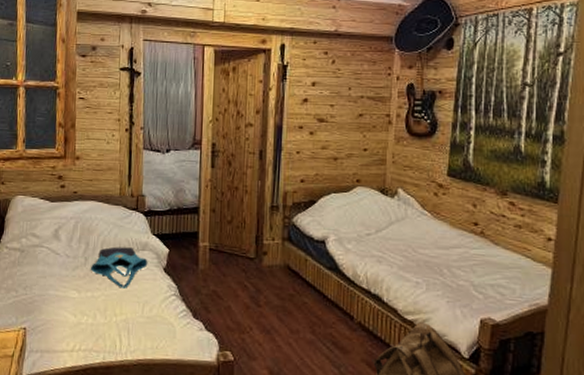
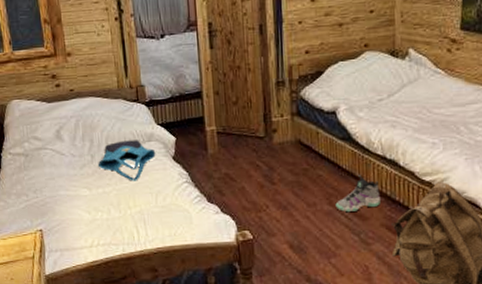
sneaker: none [318,305,363,344] -> present [335,174,380,213]

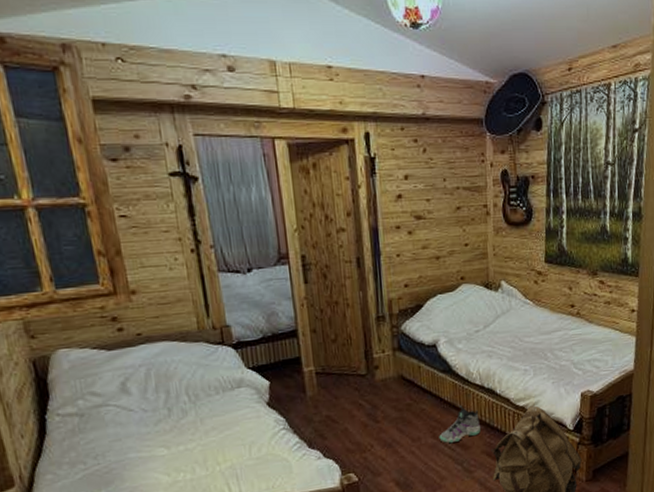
tote bag: present [97,140,156,181] -> none [176,387,248,434]

